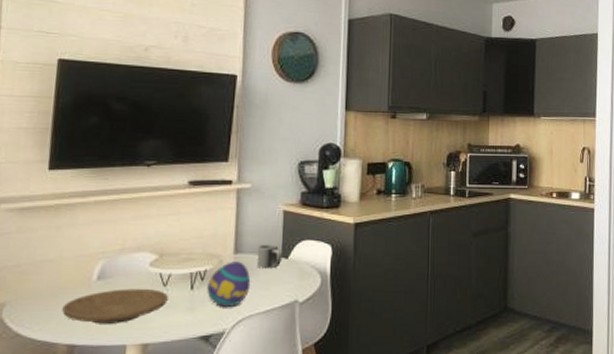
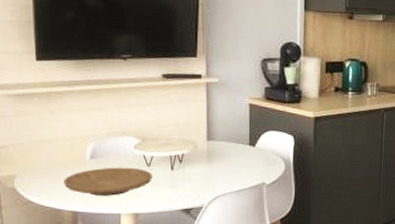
decorative egg: present [207,261,251,308] -> none [185,147,223,187]
mug: present [256,244,282,268] -> none [227,133,249,154]

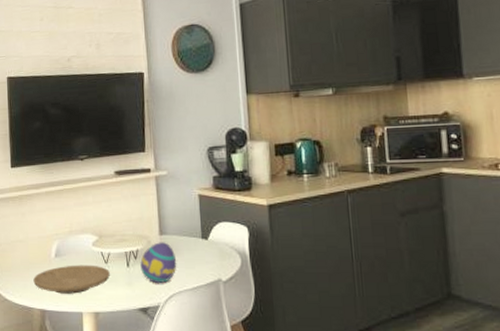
decorative egg: none [185,147,223,187] -> present [140,242,177,284]

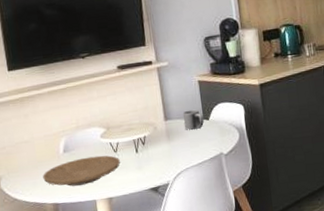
decorative egg: present [140,242,177,284] -> none [148,126,183,165]
mug: none [179,226,202,248] -> present [182,109,204,130]

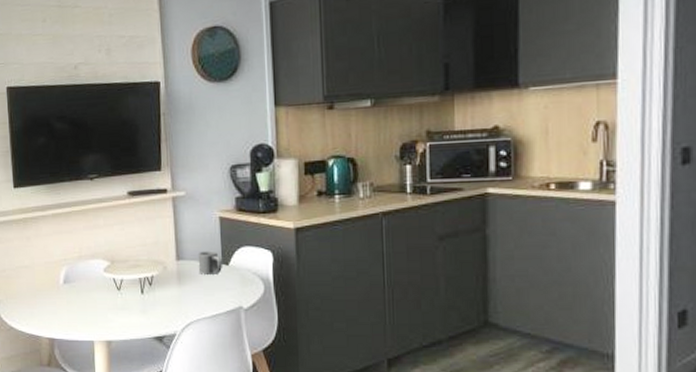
plate: present [43,155,120,186] -> none [41,291,123,322]

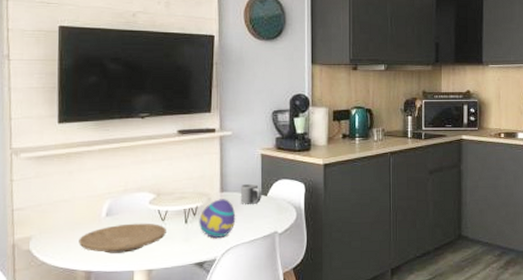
plate: none [41,291,123,322] -> present [79,223,166,254]
decorative egg: none [155,268,195,312] -> present [199,199,236,239]

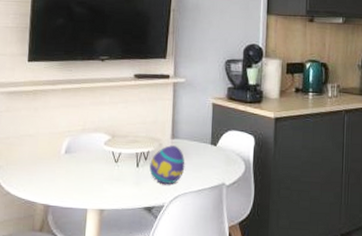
plate: present [79,223,166,254] -> none [39,162,119,191]
mug: present [240,183,261,204] -> none [190,132,211,153]

